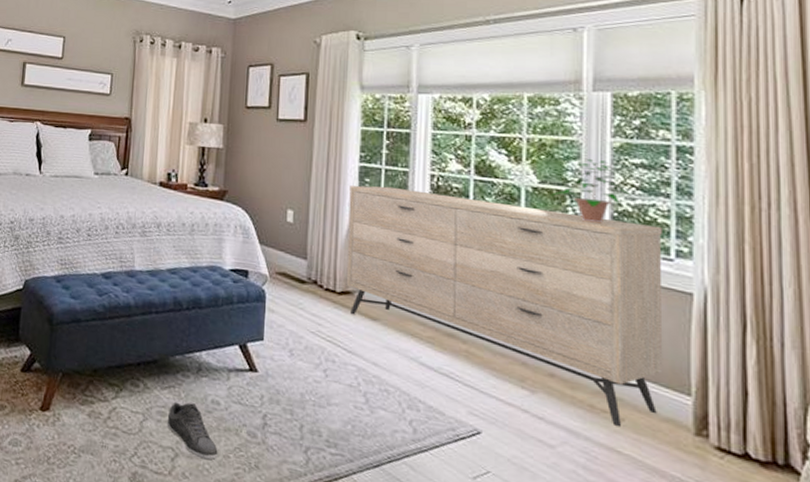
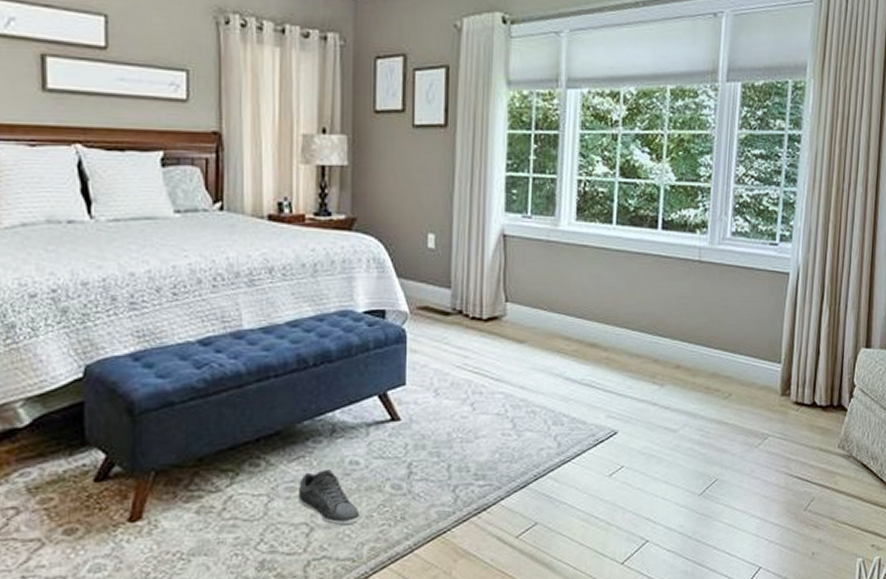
dresser: present [346,185,663,428] -> none [493,197,772,402]
potted plant: present [549,158,635,223] -> none [684,152,753,216]

